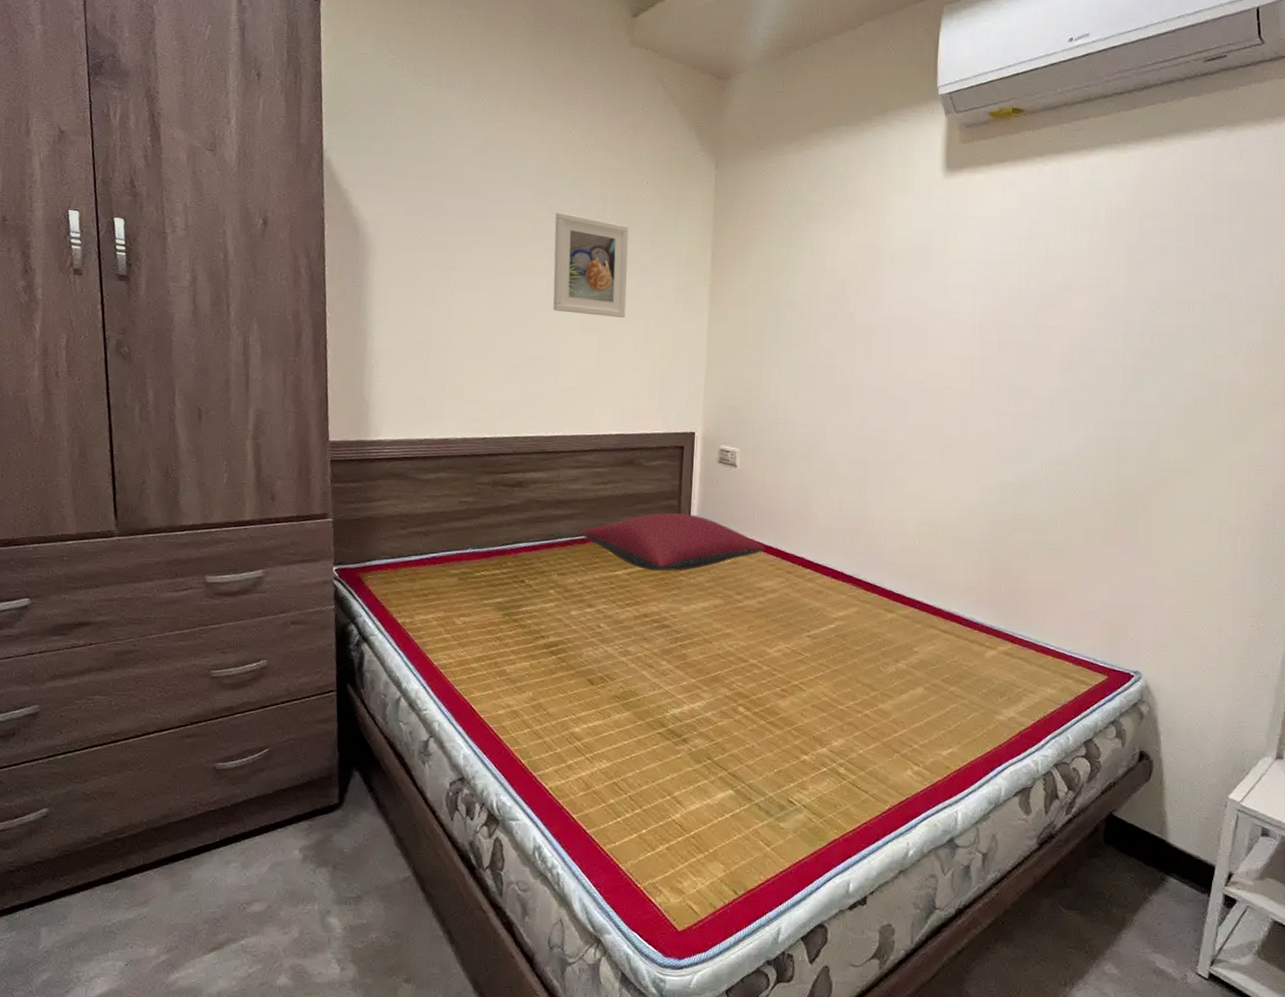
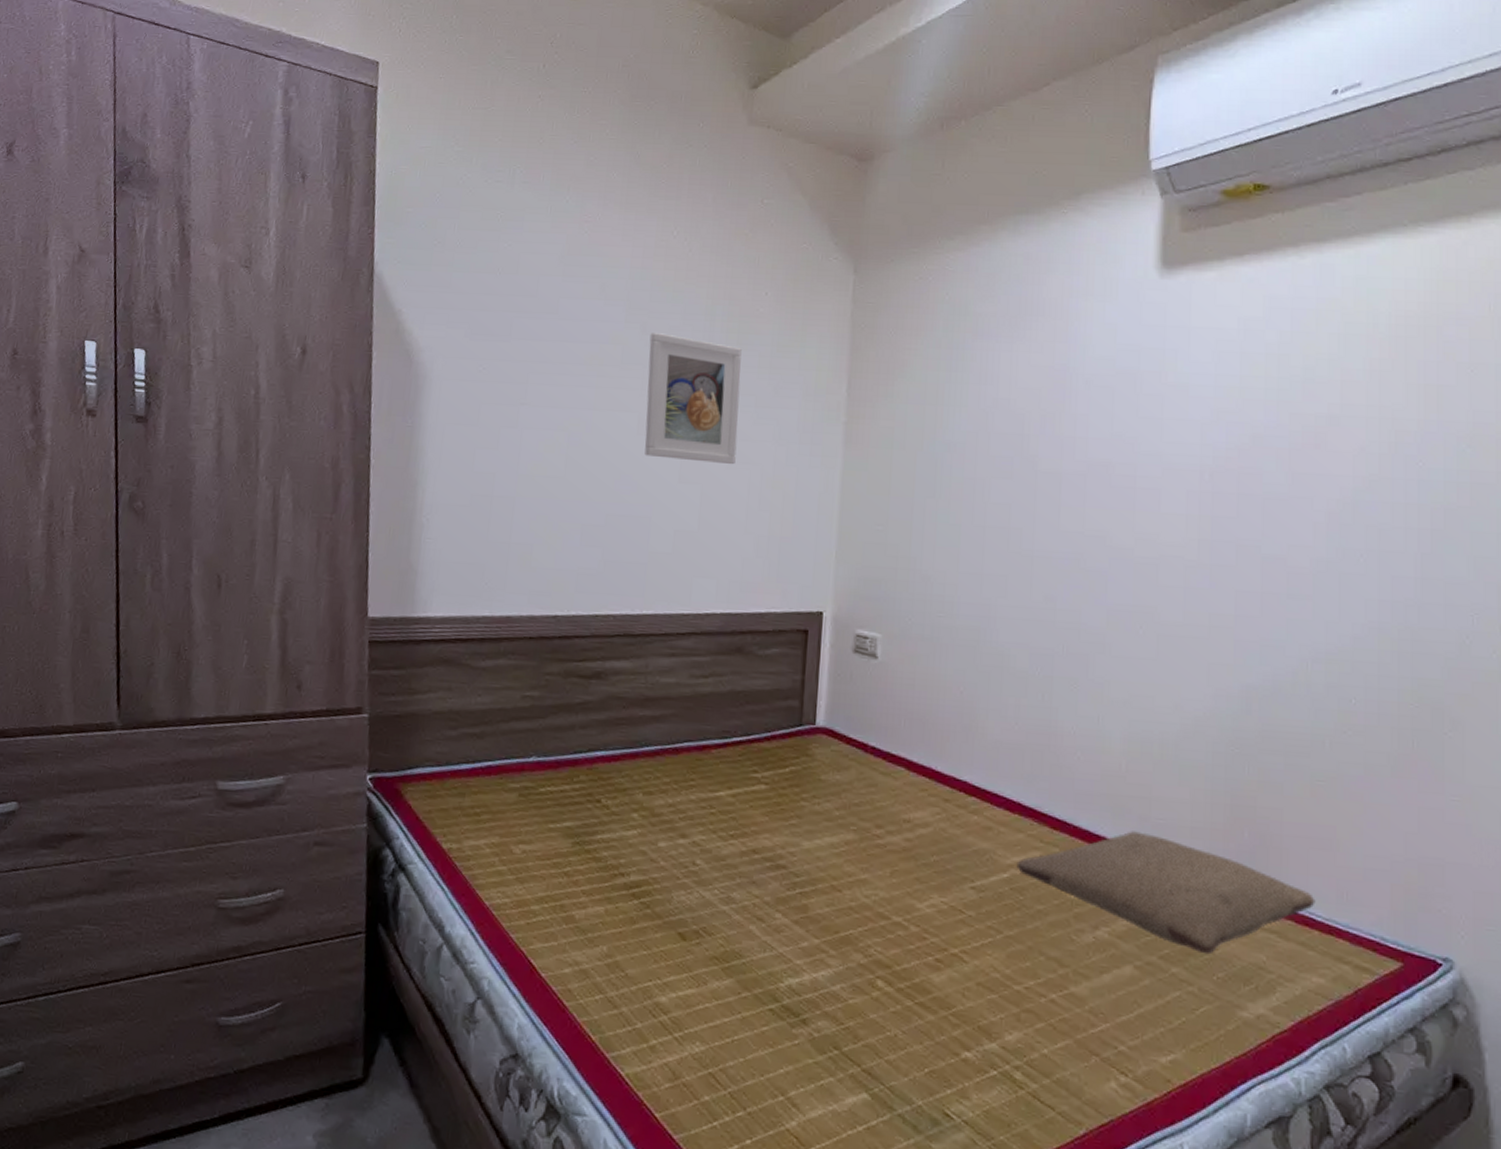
pillow: present [580,513,766,571] -> none [673,716,915,794]
pillow: none [840,590,1050,677] -> present [1016,831,1316,955]

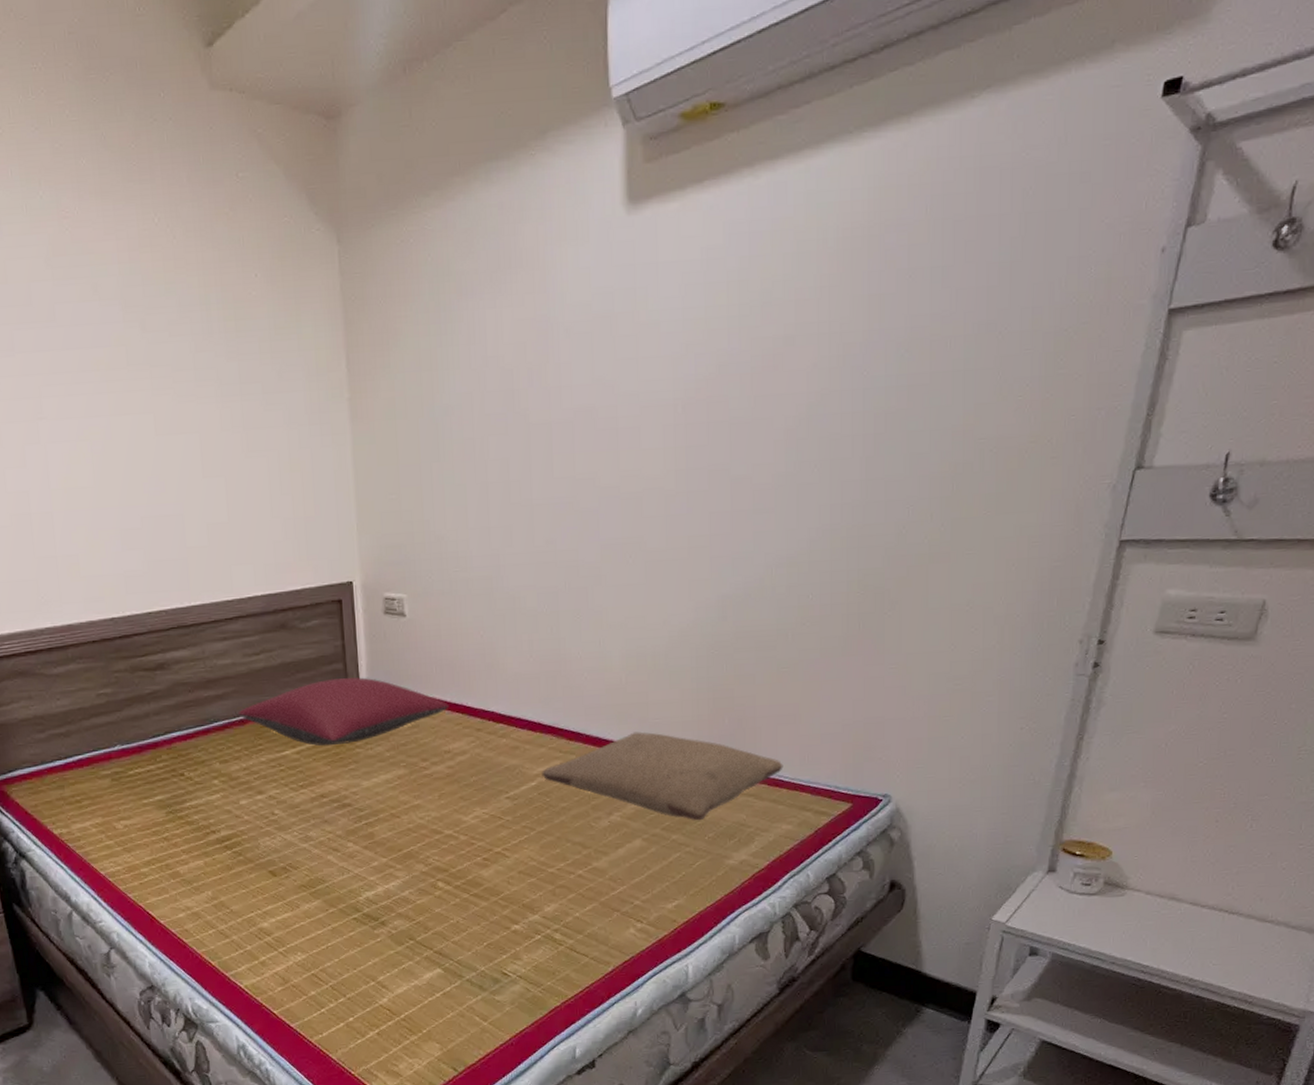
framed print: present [644,332,742,465] -> none [150,328,253,456]
pillow: none [673,716,915,794] -> present [238,677,449,747]

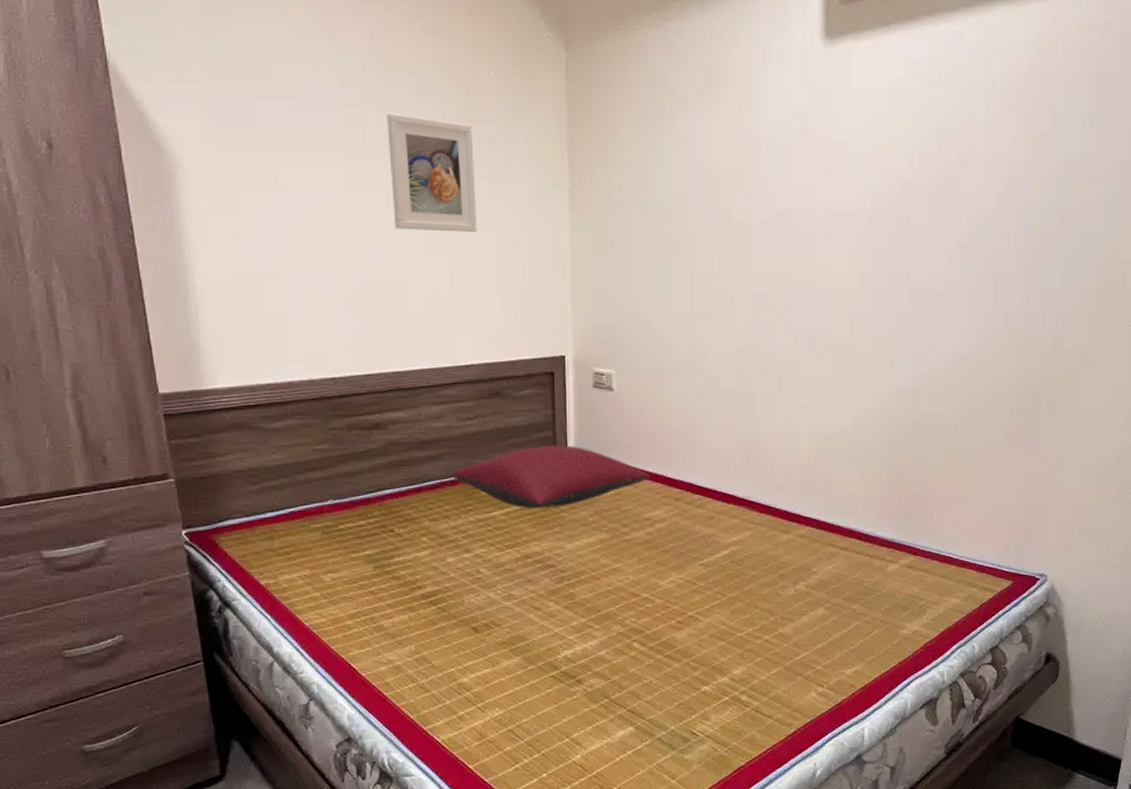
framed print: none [150,328,253,456] -> present [386,112,477,233]
pillow: present [542,731,783,821] -> none [734,507,953,593]

